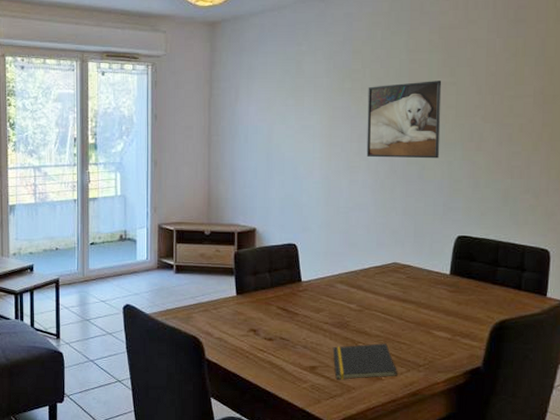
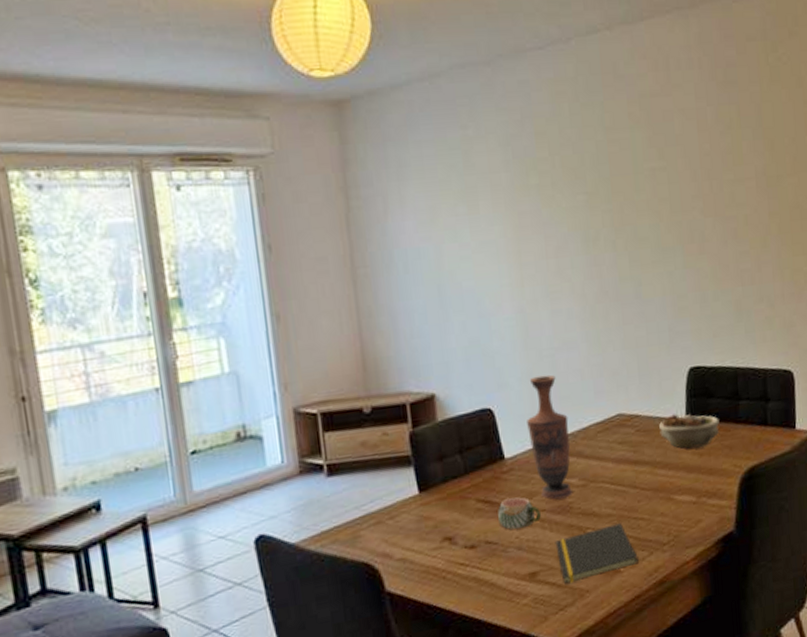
mug: none [292,310,324,334] -> present [498,497,541,530]
vase: none [321,226,354,317] -> present [527,374,572,500]
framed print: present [366,81,442,159] -> none [560,166,658,277]
succulent planter: none [426,269,478,299] -> present [659,414,719,449]

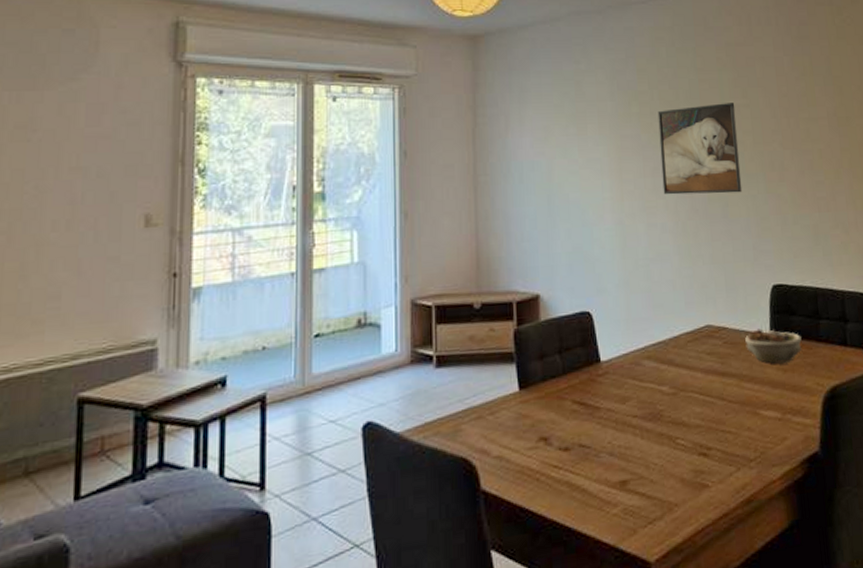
mug: present [498,497,541,530] -> none [592,401,633,434]
vase: present [527,374,572,500] -> none [622,283,663,407]
notepad: present [555,523,639,584] -> none [645,435,726,496]
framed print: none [560,166,658,277] -> present [657,103,743,195]

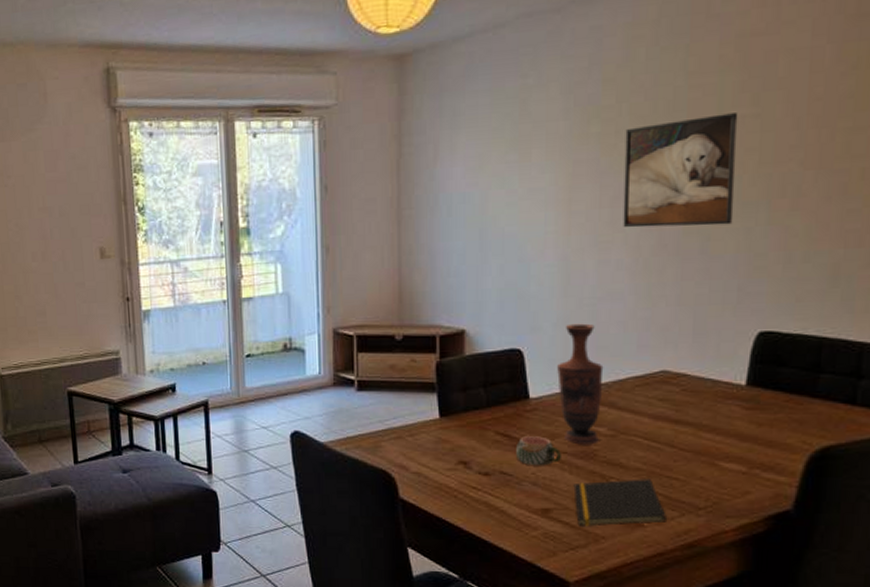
mug: none [592,401,633,434] -> present [516,436,561,466]
vase: none [622,283,663,407] -> present [557,323,604,445]
notepad: none [645,435,726,496] -> present [573,479,666,526]
succulent planter: present [745,329,802,364] -> none [711,378,790,418]

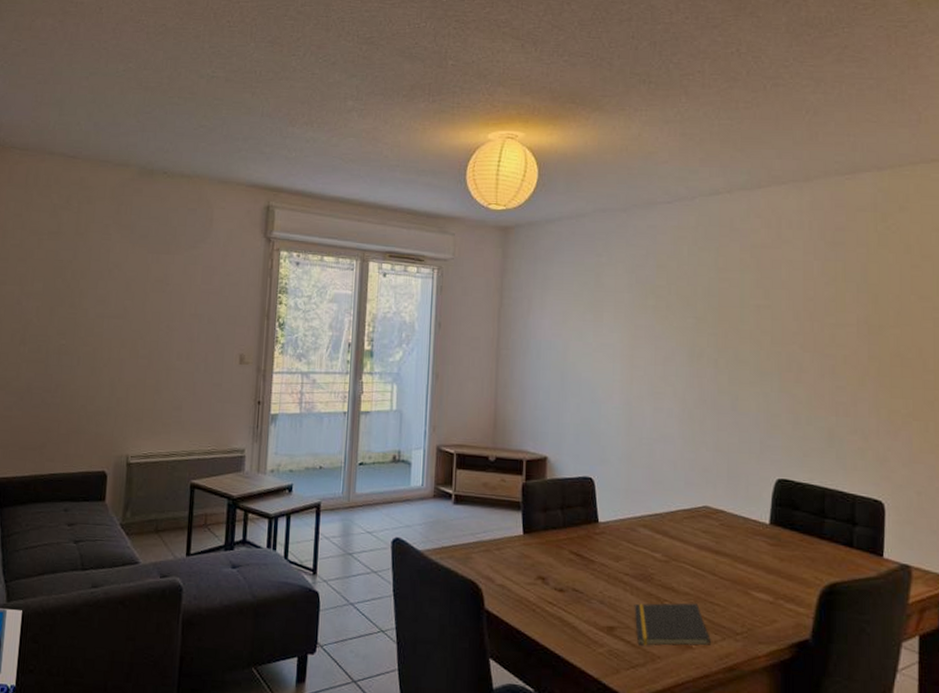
mug: present [516,436,561,466] -> none [587,557,624,586]
vase: present [557,323,604,445] -> none [621,459,659,569]
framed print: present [623,113,738,228] -> none [672,302,755,389]

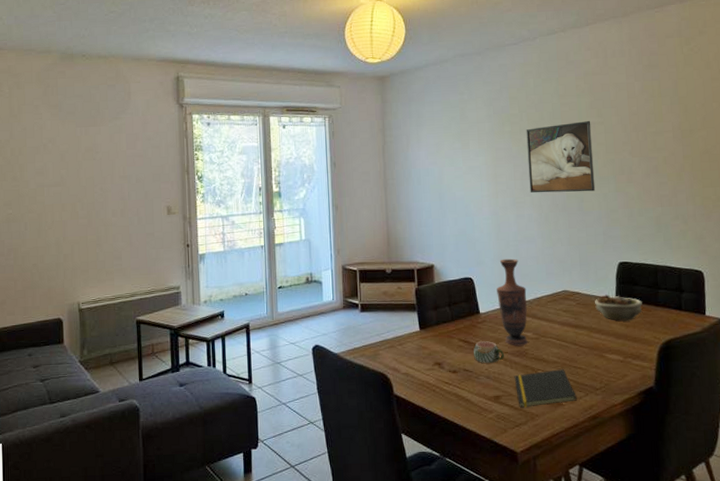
mug: none [587,557,624,586] -> present [473,341,504,364]
vase: none [621,459,659,569] -> present [497,258,528,346]
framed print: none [672,302,755,389] -> present [526,121,596,193]
succulent planter: none [743,517,803,554] -> present [595,294,642,321]

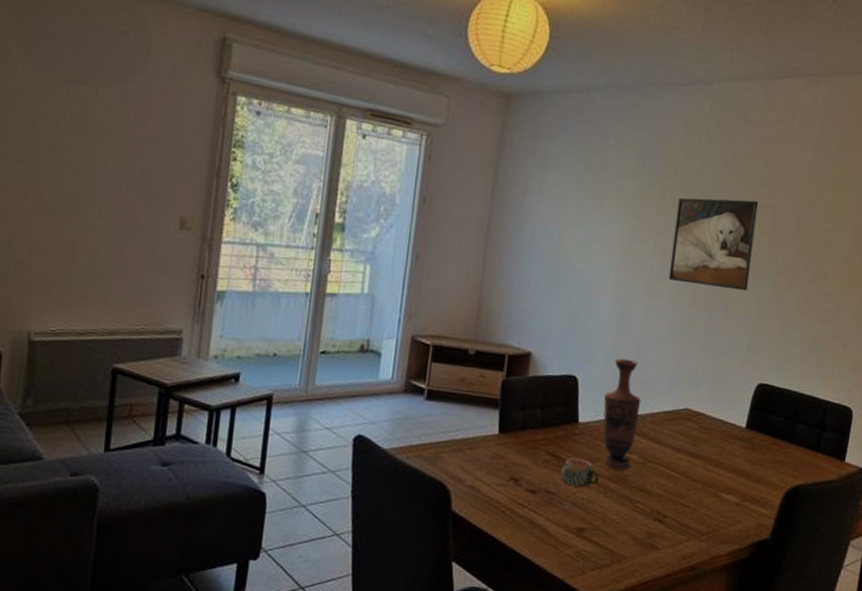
notepad: present [514,369,577,408] -> none [605,504,677,547]
succulent planter: present [595,294,642,321] -> none [719,421,776,457]

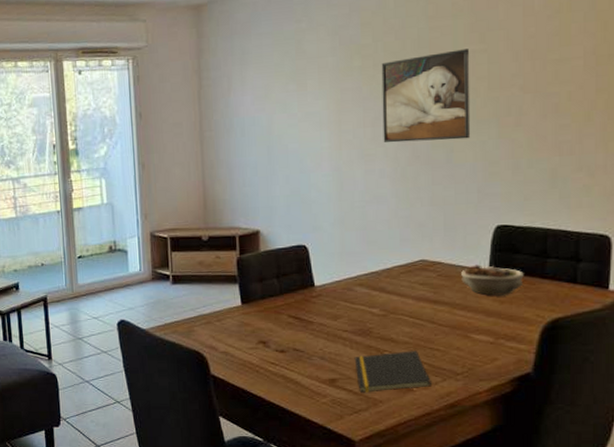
mug: present [561,458,599,488] -> none [306,318,343,343]
vase: present [603,358,642,471] -> none [336,222,374,324]
notepad: none [605,504,677,547] -> present [354,350,431,393]
succulent planter: none [719,421,776,457] -> present [461,264,524,297]

